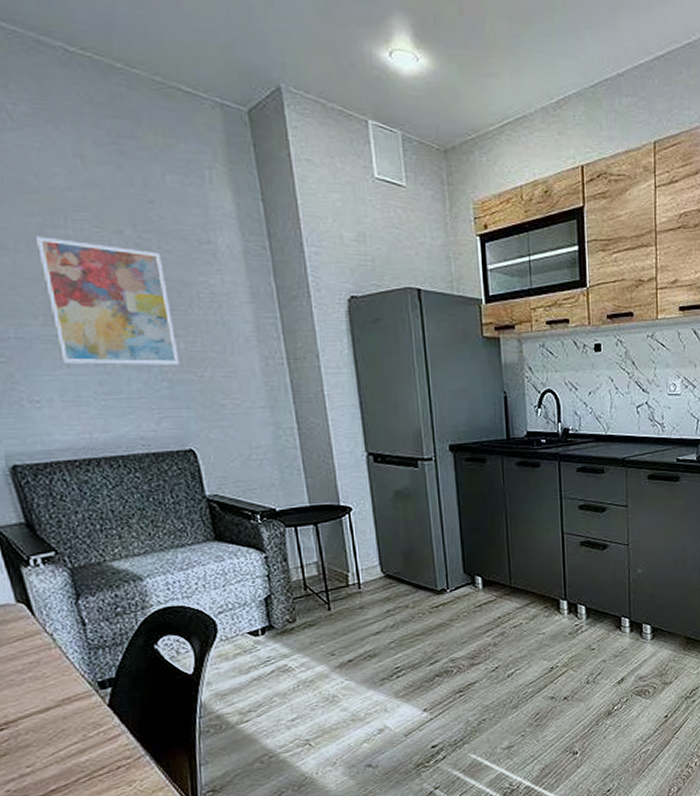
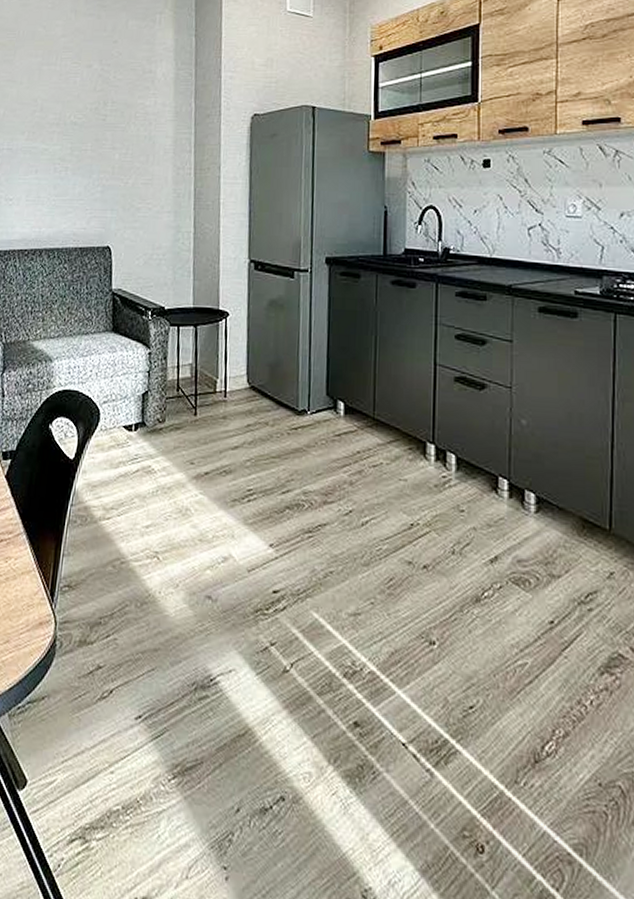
wall art: present [34,236,180,365] -> none [33,72,115,173]

